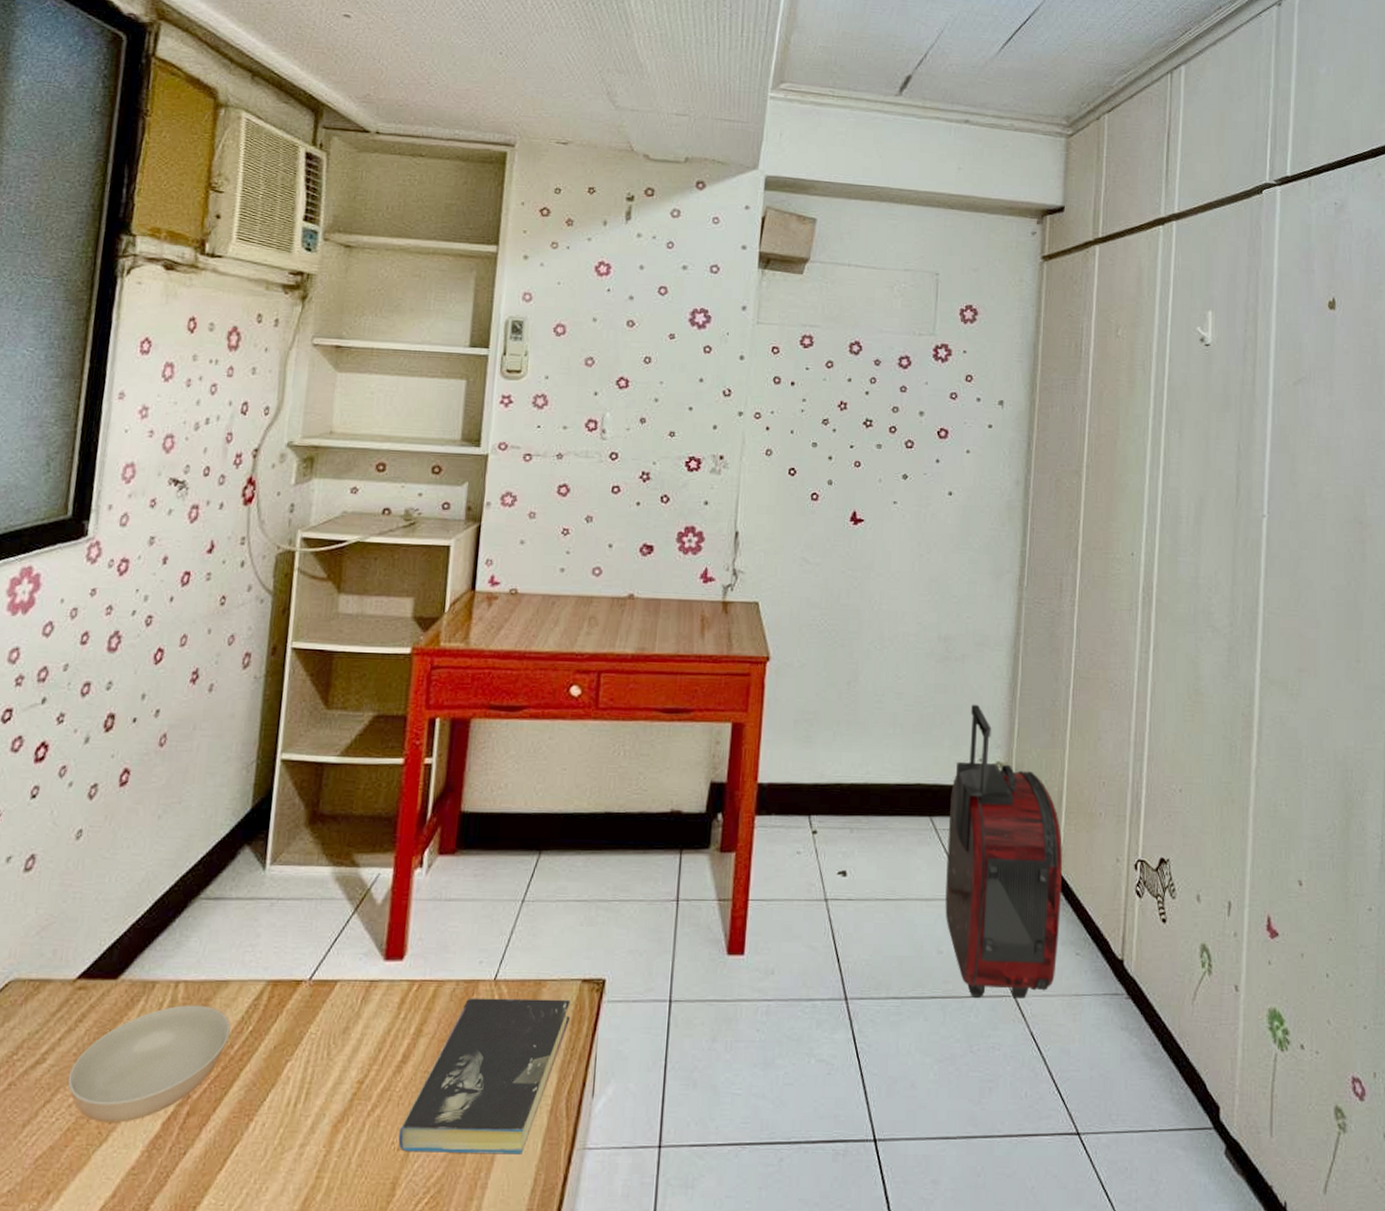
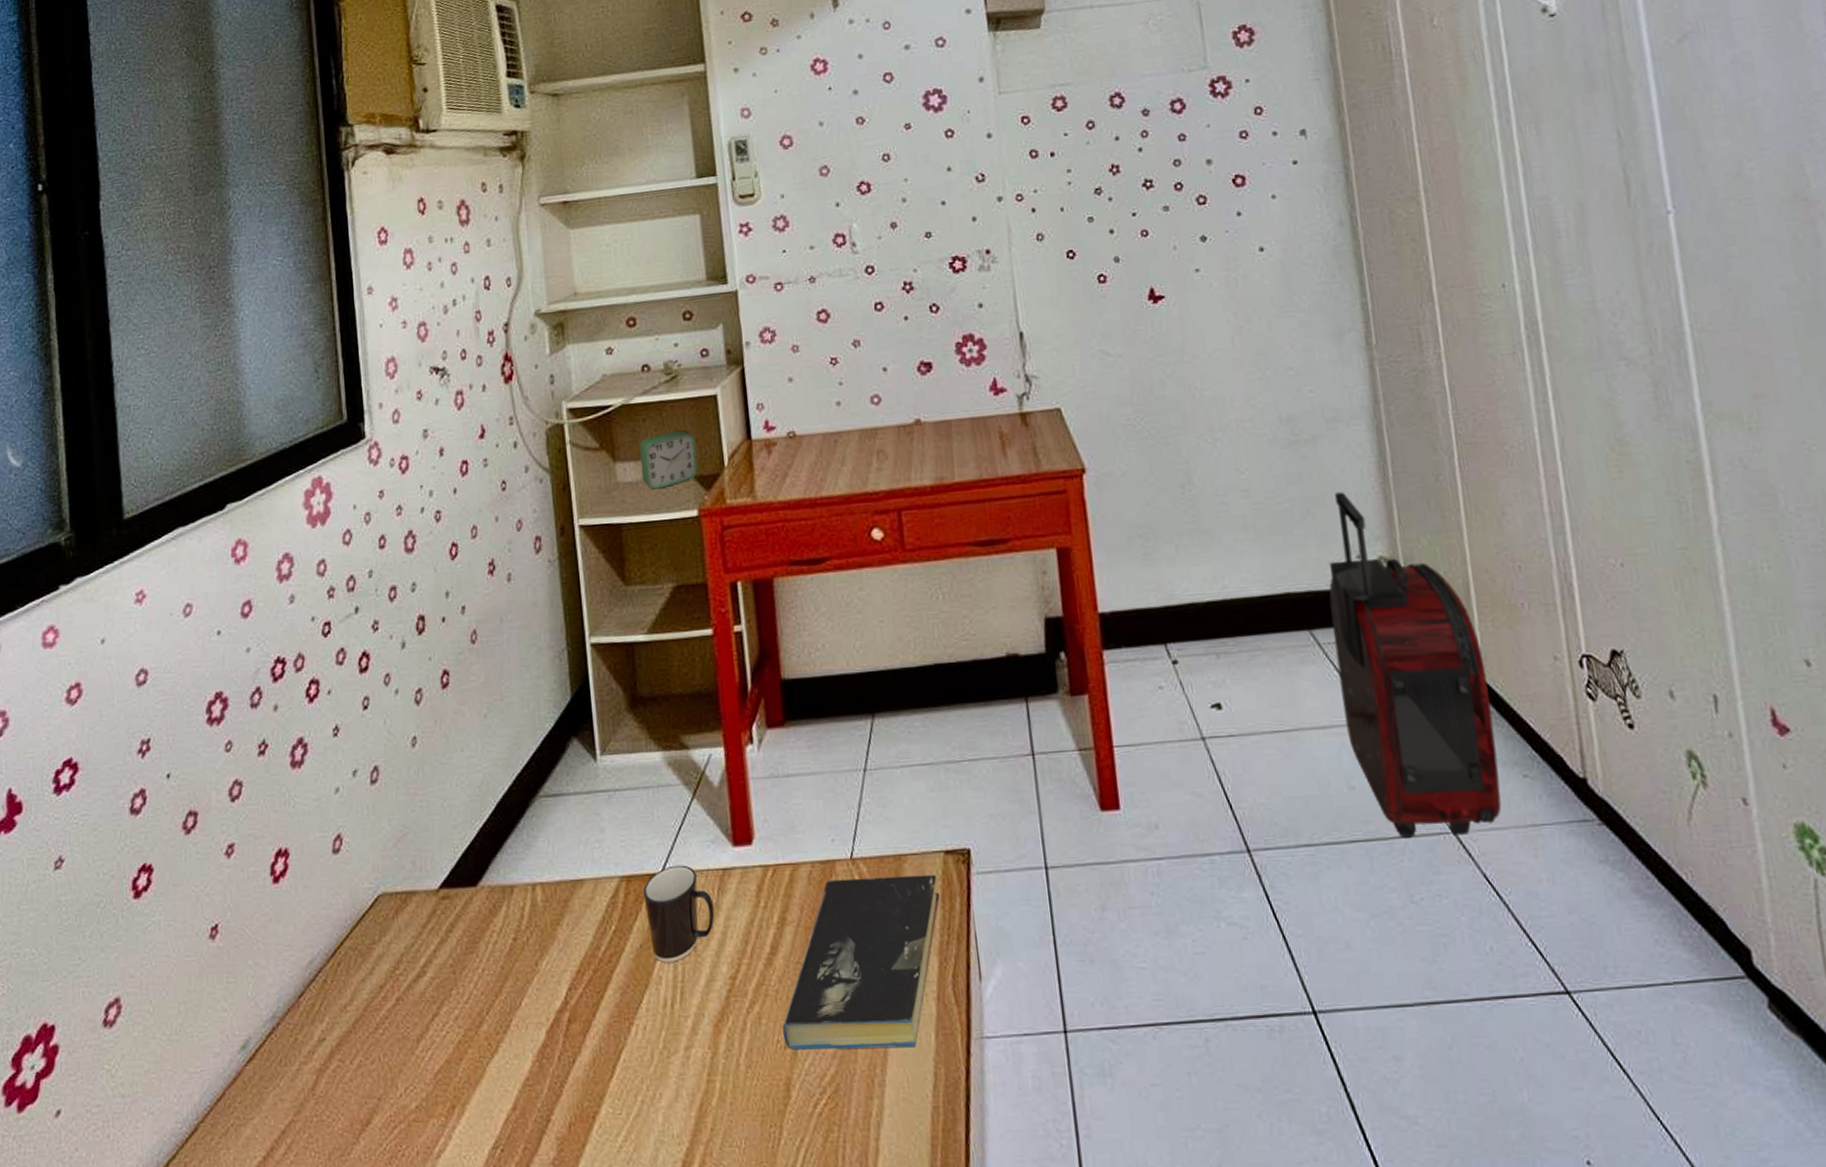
bowl: present [67,1005,231,1123] -> none [449,907,594,1034]
mug: none [286,974,355,1064] -> present [643,865,715,963]
alarm clock: none [363,572,422,624] -> present [639,429,698,490]

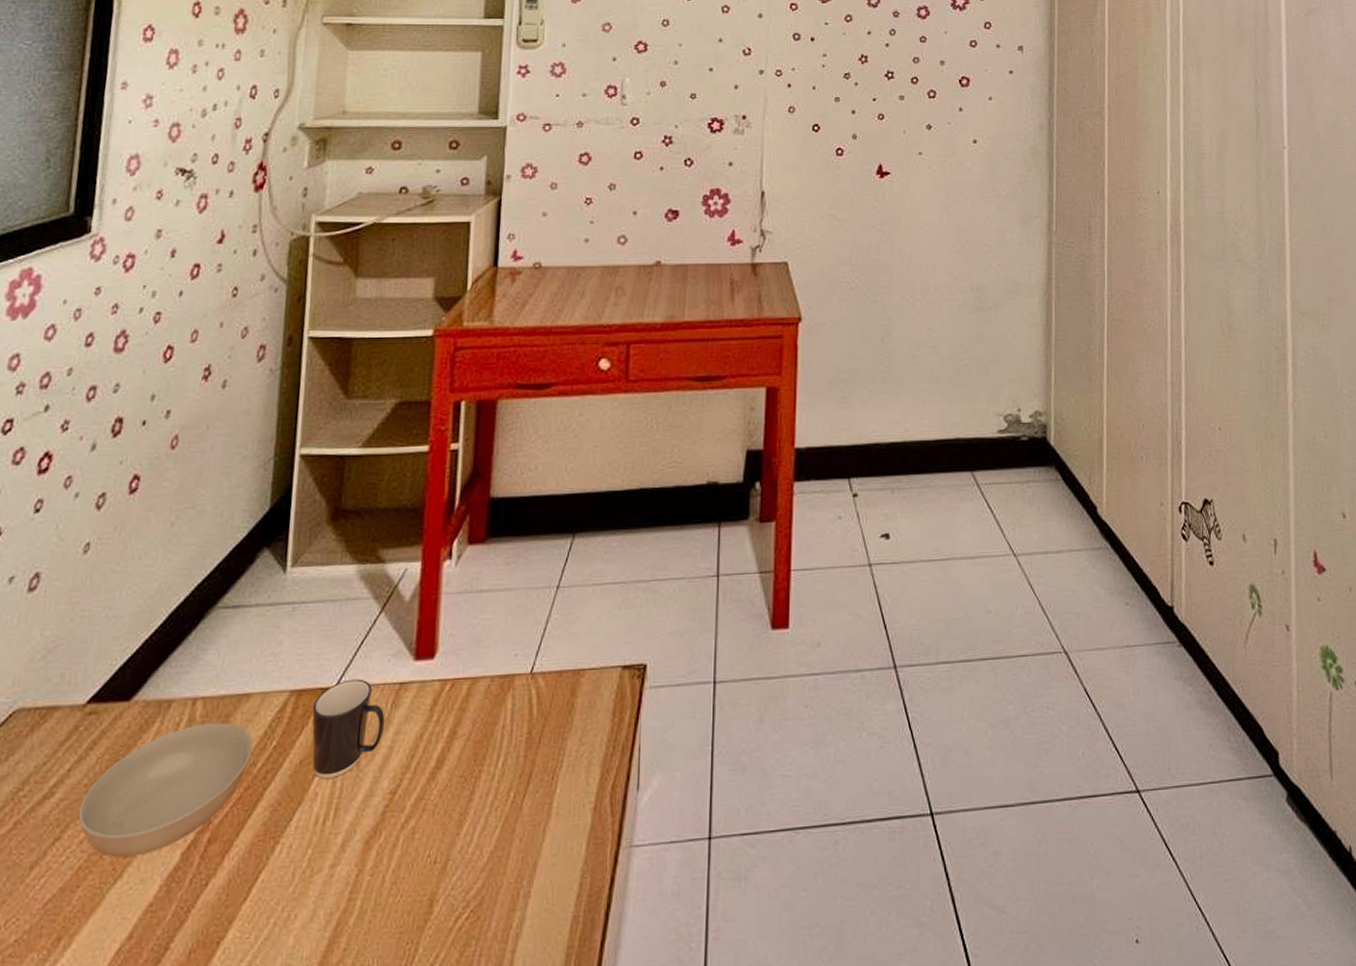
bowl: none [449,907,594,1034] -> present [78,722,253,858]
alarm clock: present [639,429,698,490] -> none [382,251,442,307]
book: present [782,874,940,1050] -> none [435,688,612,865]
suitcase: present [1329,491,1502,838] -> none [990,353,1108,657]

